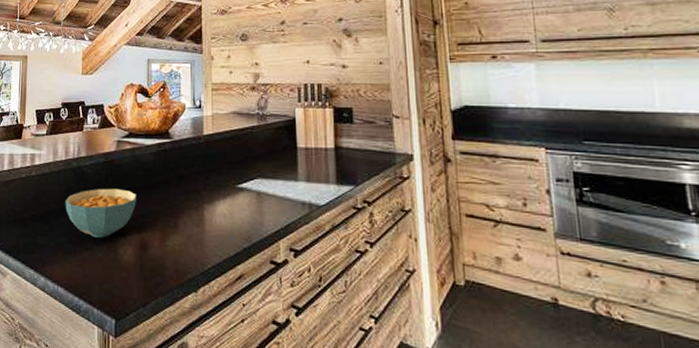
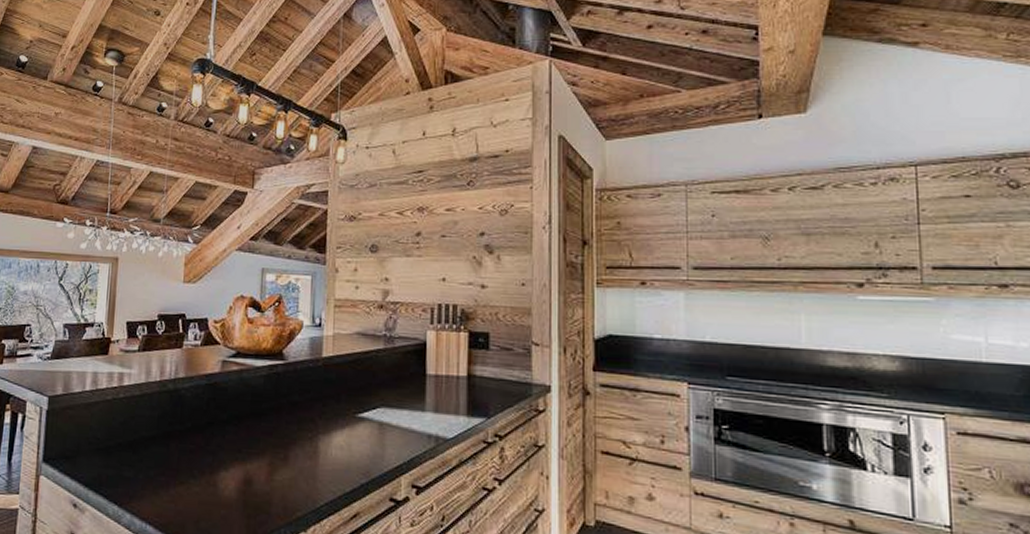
cereal bowl: present [65,188,136,238] -> none [158,414,242,471]

